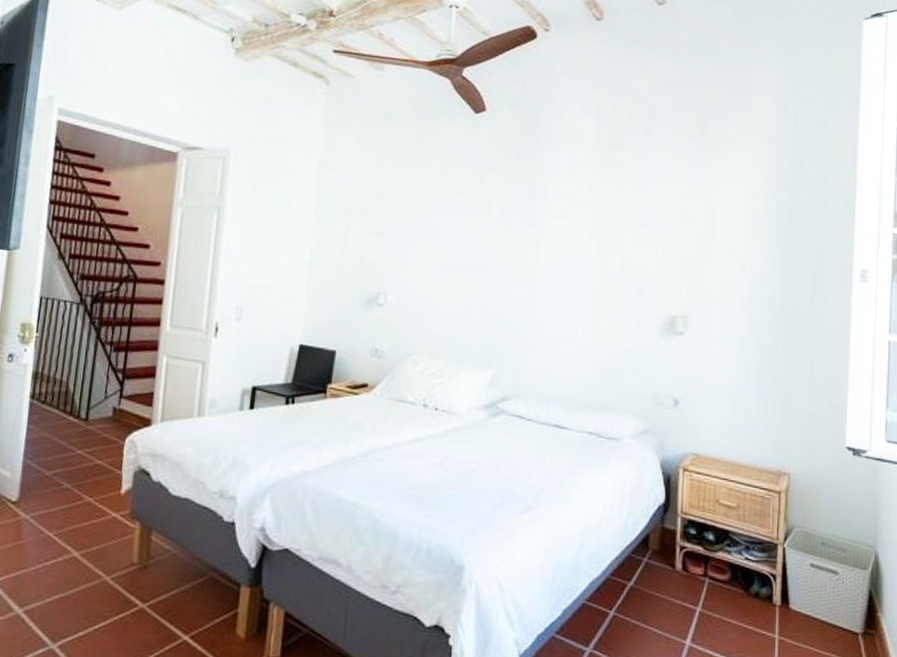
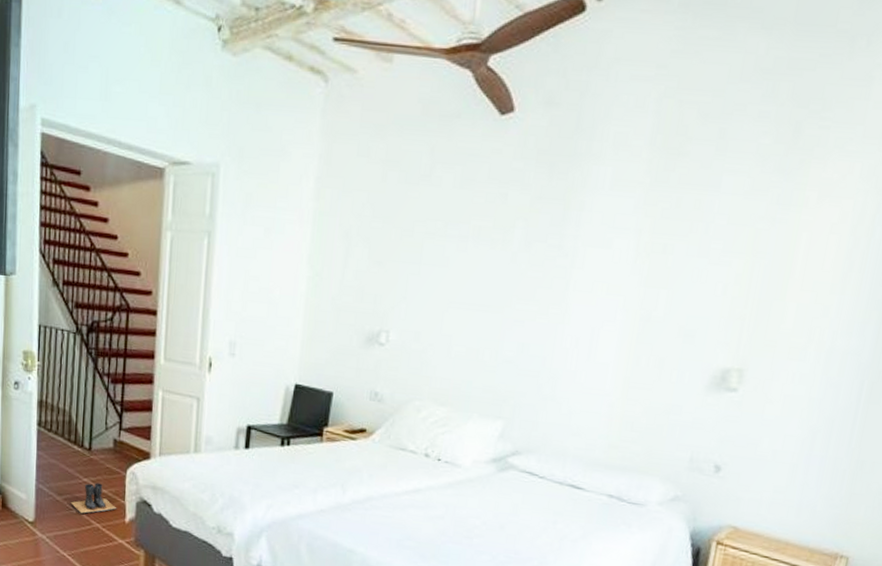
boots: none [61,454,113,488] -> present [70,483,117,514]

